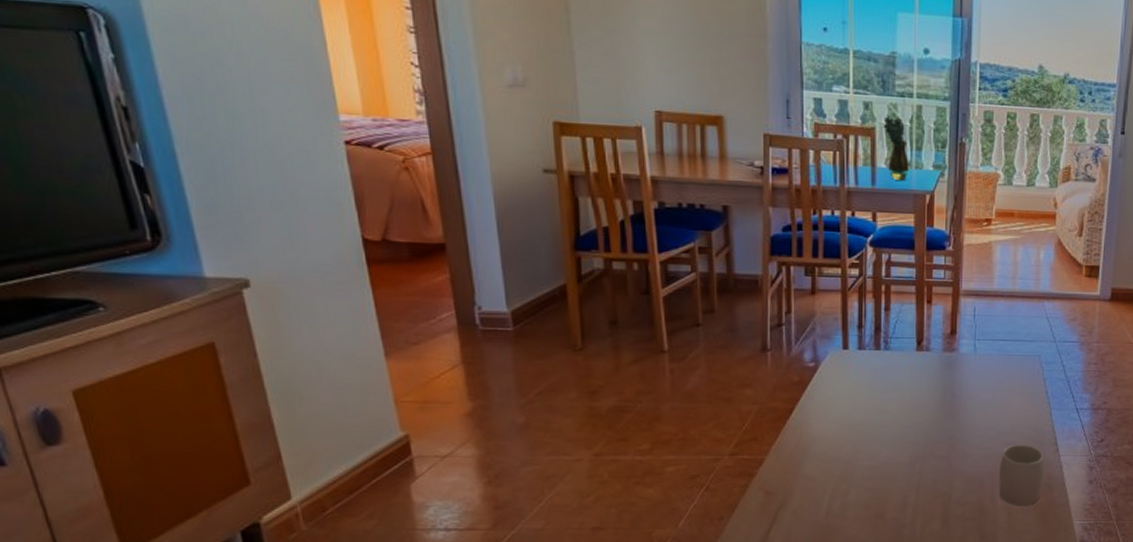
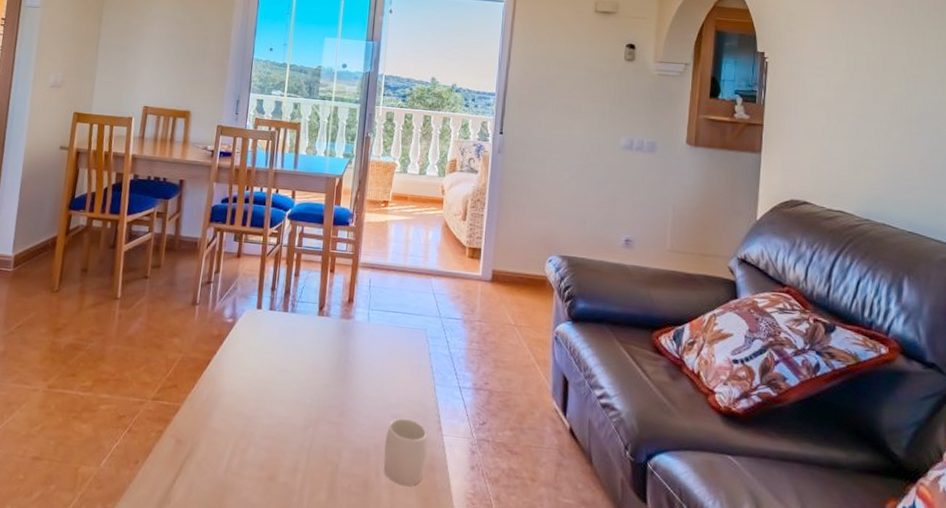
vase: present [883,114,910,180] -> none [306,113,326,166]

